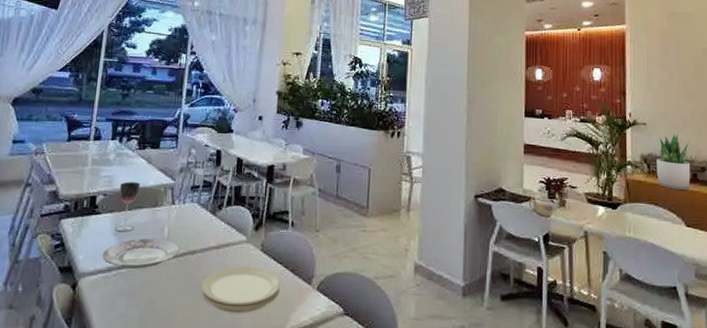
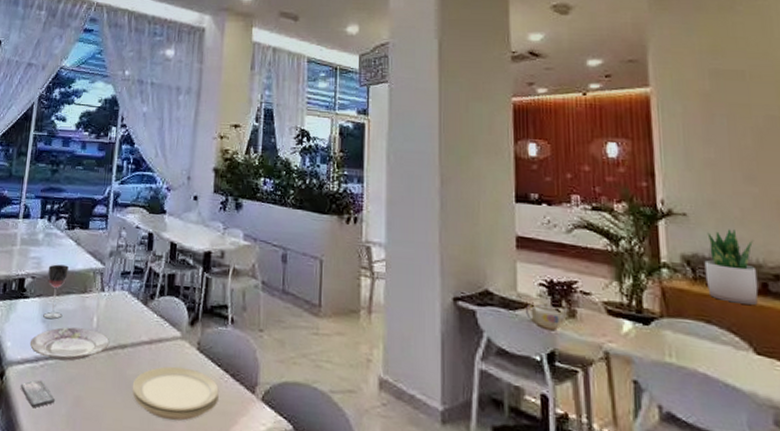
smartphone: none [93,288,127,313] -> present [20,380,55,408]

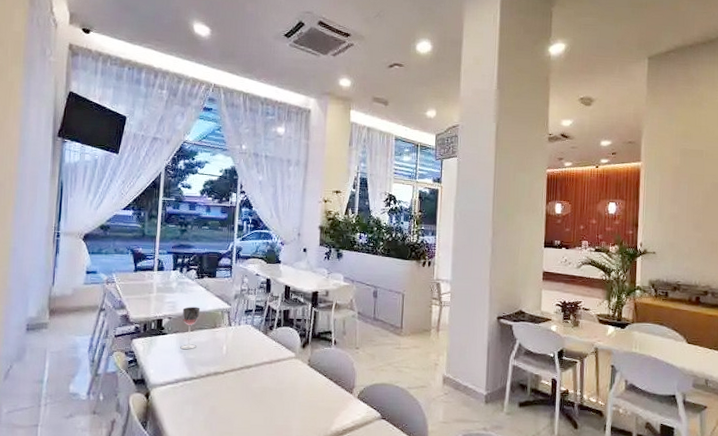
smartphone: present [20,380,55,408] -> none [164,396,194,417]
plate: present [29,327,110,362] -> none [170,355,238,381]
plate: present [132,366,219,421] -> none [257,378,325,418]
teapot: present [525,302,570,332] -> none [545,317,575,336]
planter: present [704,229,759,305] -> none [662,262,695,312]

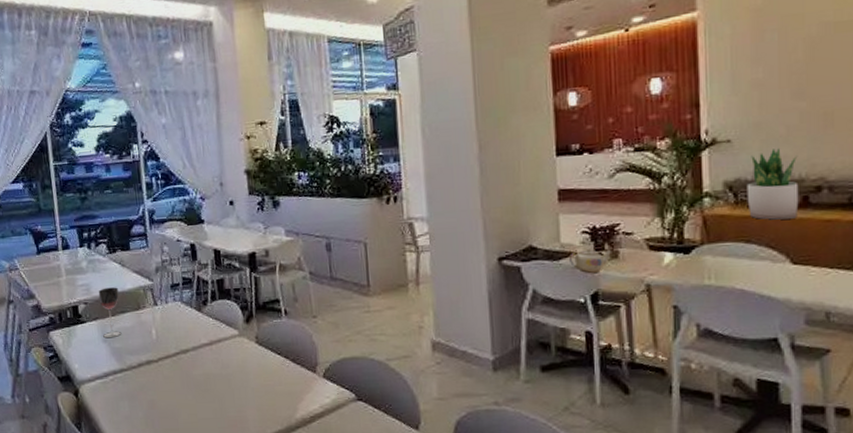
teapot: none [545,317,575,336] -> present [568,248,612,274]
planter: none [662,262,695,312] -> present [746,148,799,220]

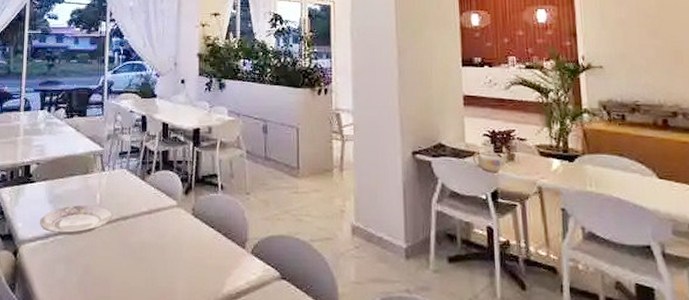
plate: none [96,341,172,373] -> present [39,205,113,235]
wineglass: present [98,287,122,339] -> none [50,150,70,200]
planter: present [746,148,799,220] -> none [617,77,660,138]

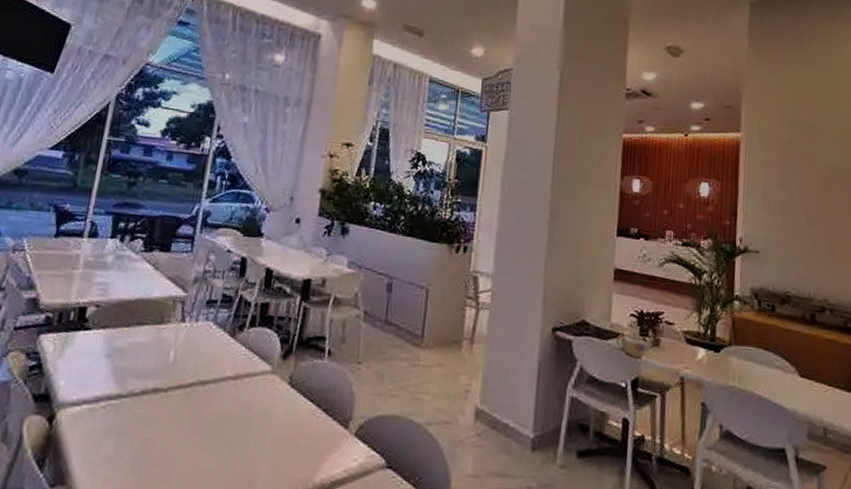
plate: present [39,205,113,235] -> none [88,362,189,401]

